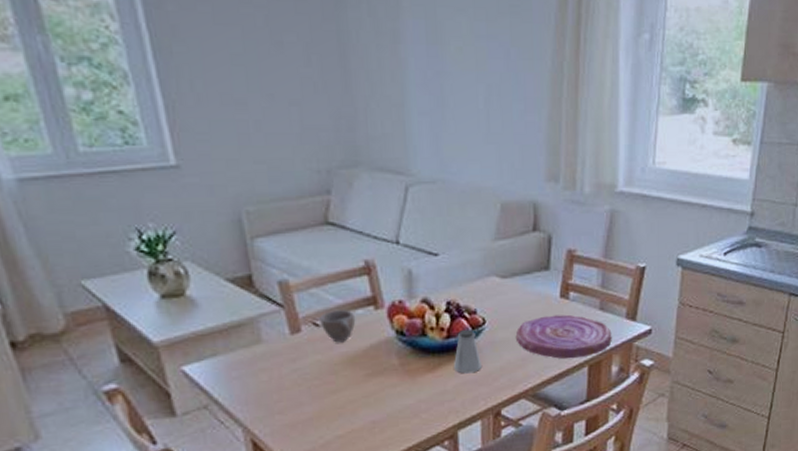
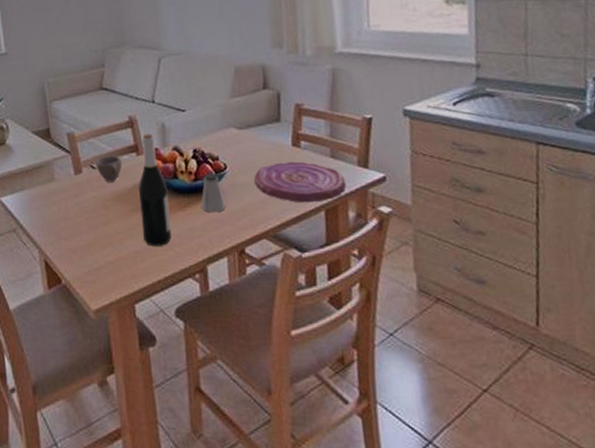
wine bottle: none [377,282,417,415] -> present [139,133,171,246]

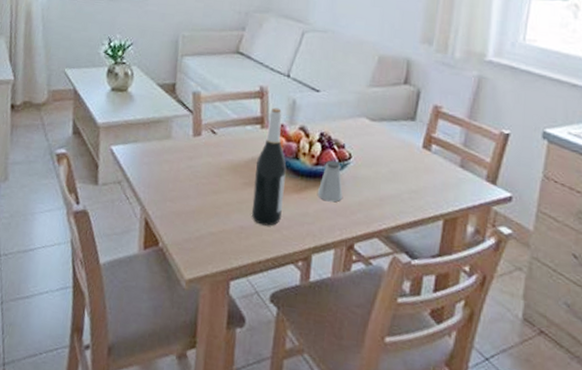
cup: present [96,156,122,182] -> none [217,123,245,151]
plate: present [254,161,346,203] -> none [376,162,470,211]

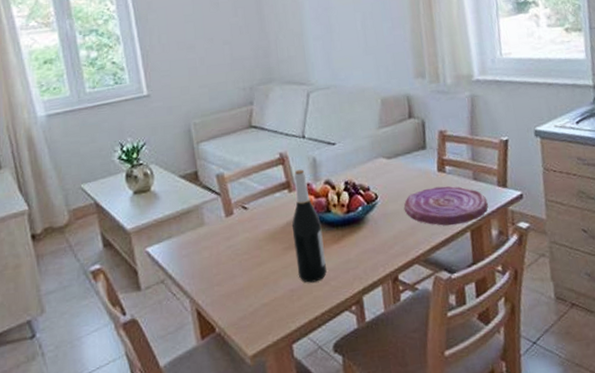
saltshaker: present [318,160,343,203] -> none [354,204,379,244]
plate: none [376,162,470,211] -> present [404,186,489,226]

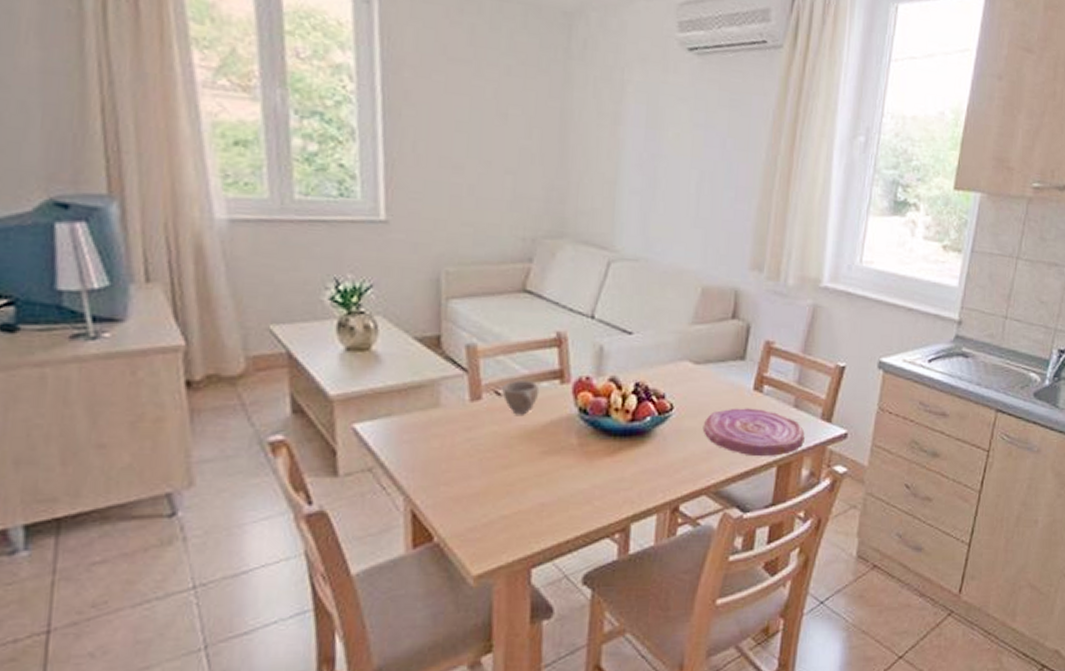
cup: none [247,194,275,222] -> present [502,380,540,415]
wine bottle: present [292,169,327,283] -> none [554,357,595,499]

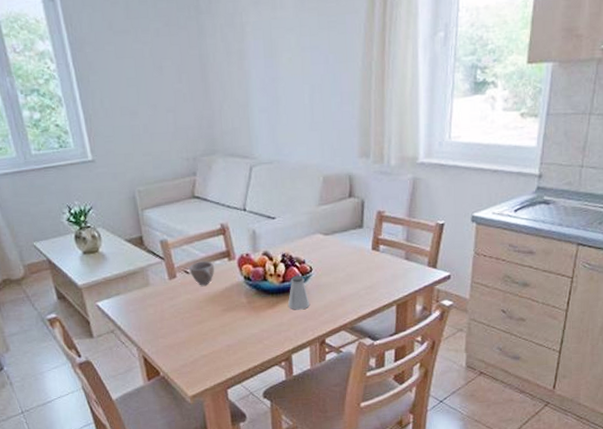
saltshaker: none [635,413,665,462] -> present [288,275,311,310]
plate: present [702,408,805,457] -> none [336,263,416,300]

